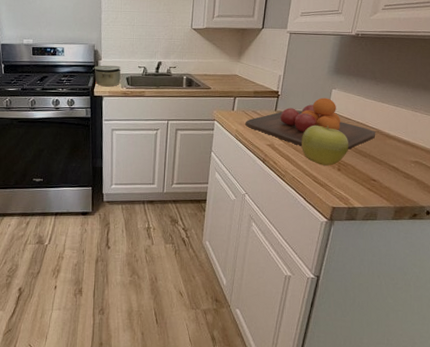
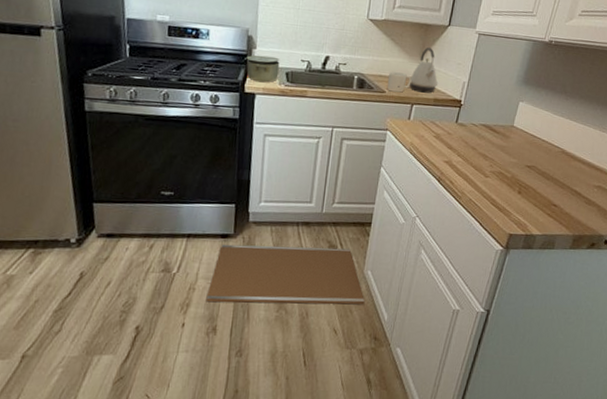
door mat: none [72,220,205,271] -> present [206,244,365,305]
mug: none [212,70,233,88] -> present [387,71,412,93]
kettle: none [231,48,256,87] -> present [409,47,438,93]
chopping board: present [245,98,376,150] -> none [421,110,561,171]
fruit: present [301,125,349,166] -> none [481,141,533,188]

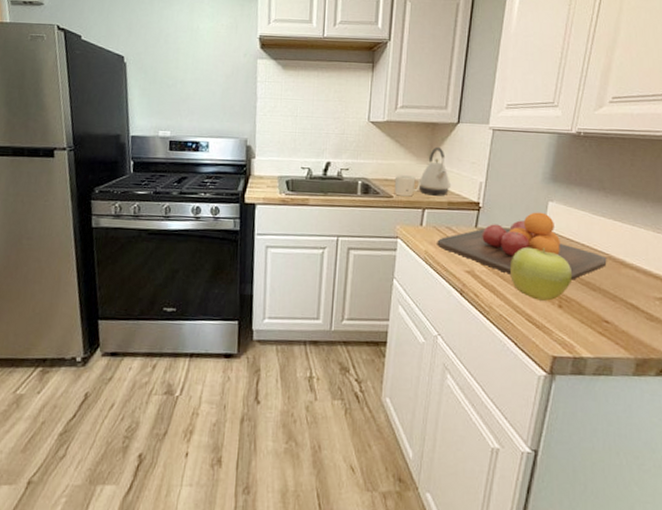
door mat: present [206,244,365,305] -> none [210,364,385,439]
saucepan: present [246,55,280,83] -> none [245,164,280,192]
chopping board: none [421,110,561,171] -> present [437,212,607,280]
fruit: none [481,141,533,188] -> present [509,246,573,301]

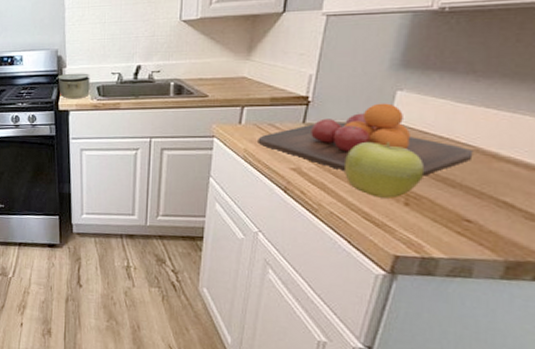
saucepan: none [245,164,280,192] -> present [58,73,90,99]
mug: present [394,174,421,197] -> none [209,72,240,95]
kettle: present [418,147,450,196] -> none [236,41,274,92]

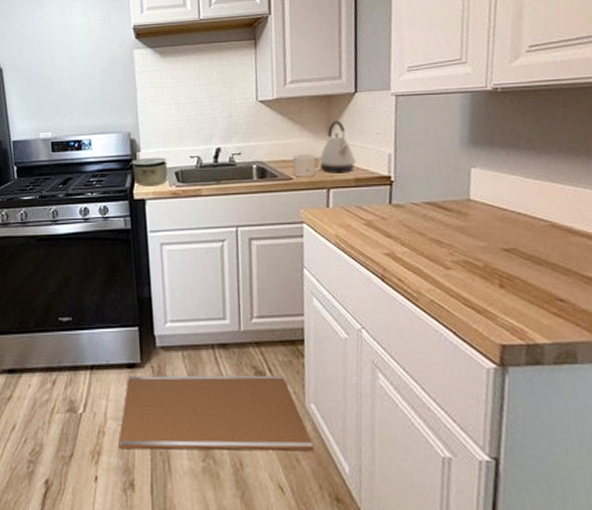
door mat: none [39,253,203,324] -> present [118,375,315,452]
mug: none [209,72,240,95] -> present [292,153,322,177]
kettle: none [236,41,274,92] -> present [319,121,356,174]
chopping board: present [258,103,473,176] -> none [348,181,551,255]
fruit: present [343,141,425,199] -> none [434,220,512,281]

